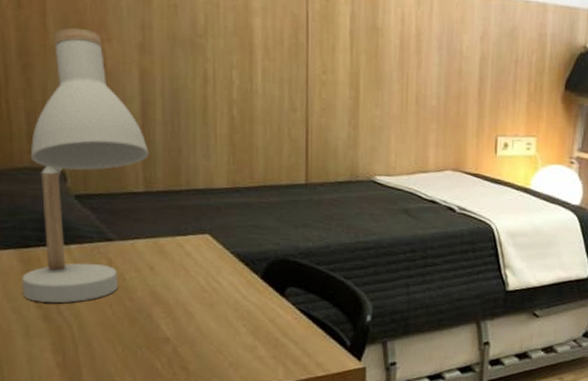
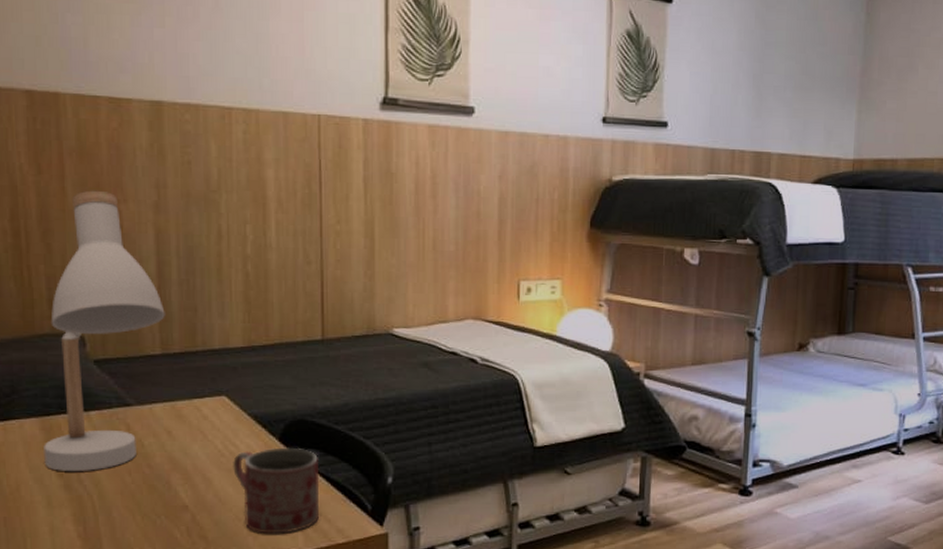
mug: none [215,285,301,366] -> present [233,447,320,534]

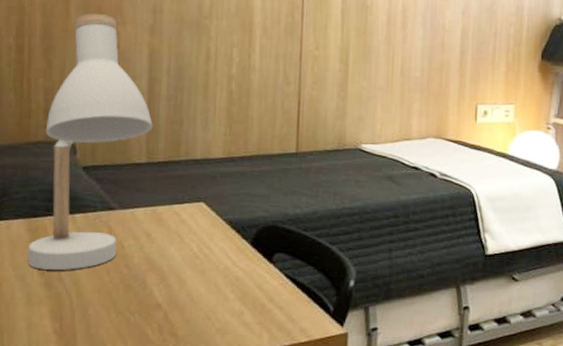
mug: present [233,447,320,534] -> none [206,251,287,332]

